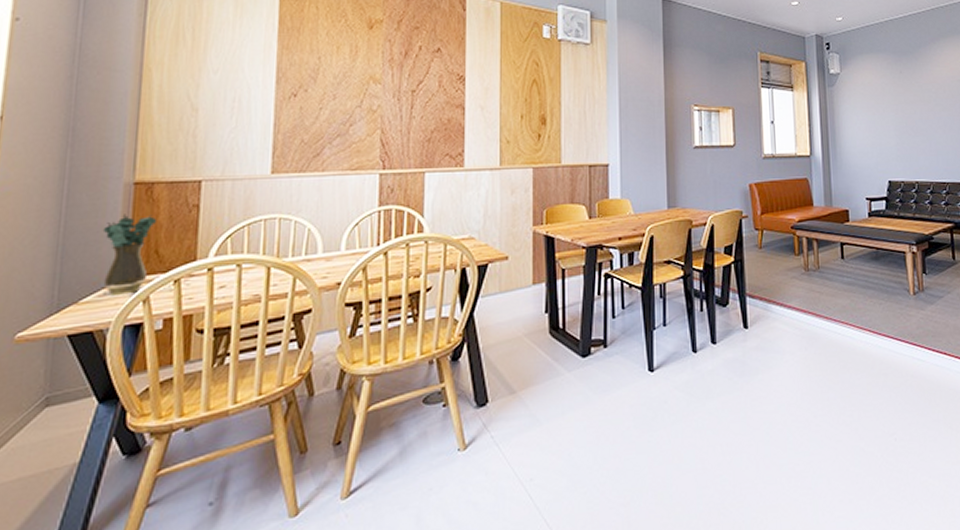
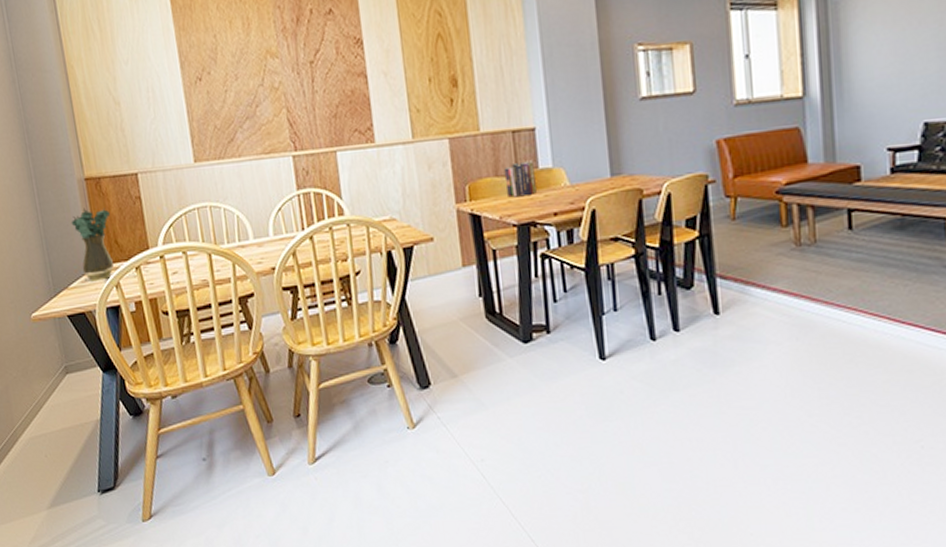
books: none [579,191,605,223] -> present [503,160,537,198]

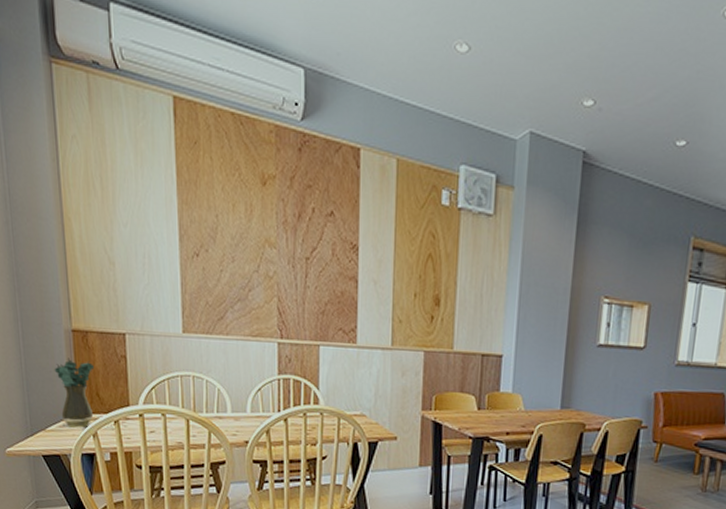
books: present [503,160,537,198] -> none [468,382,496,415]

